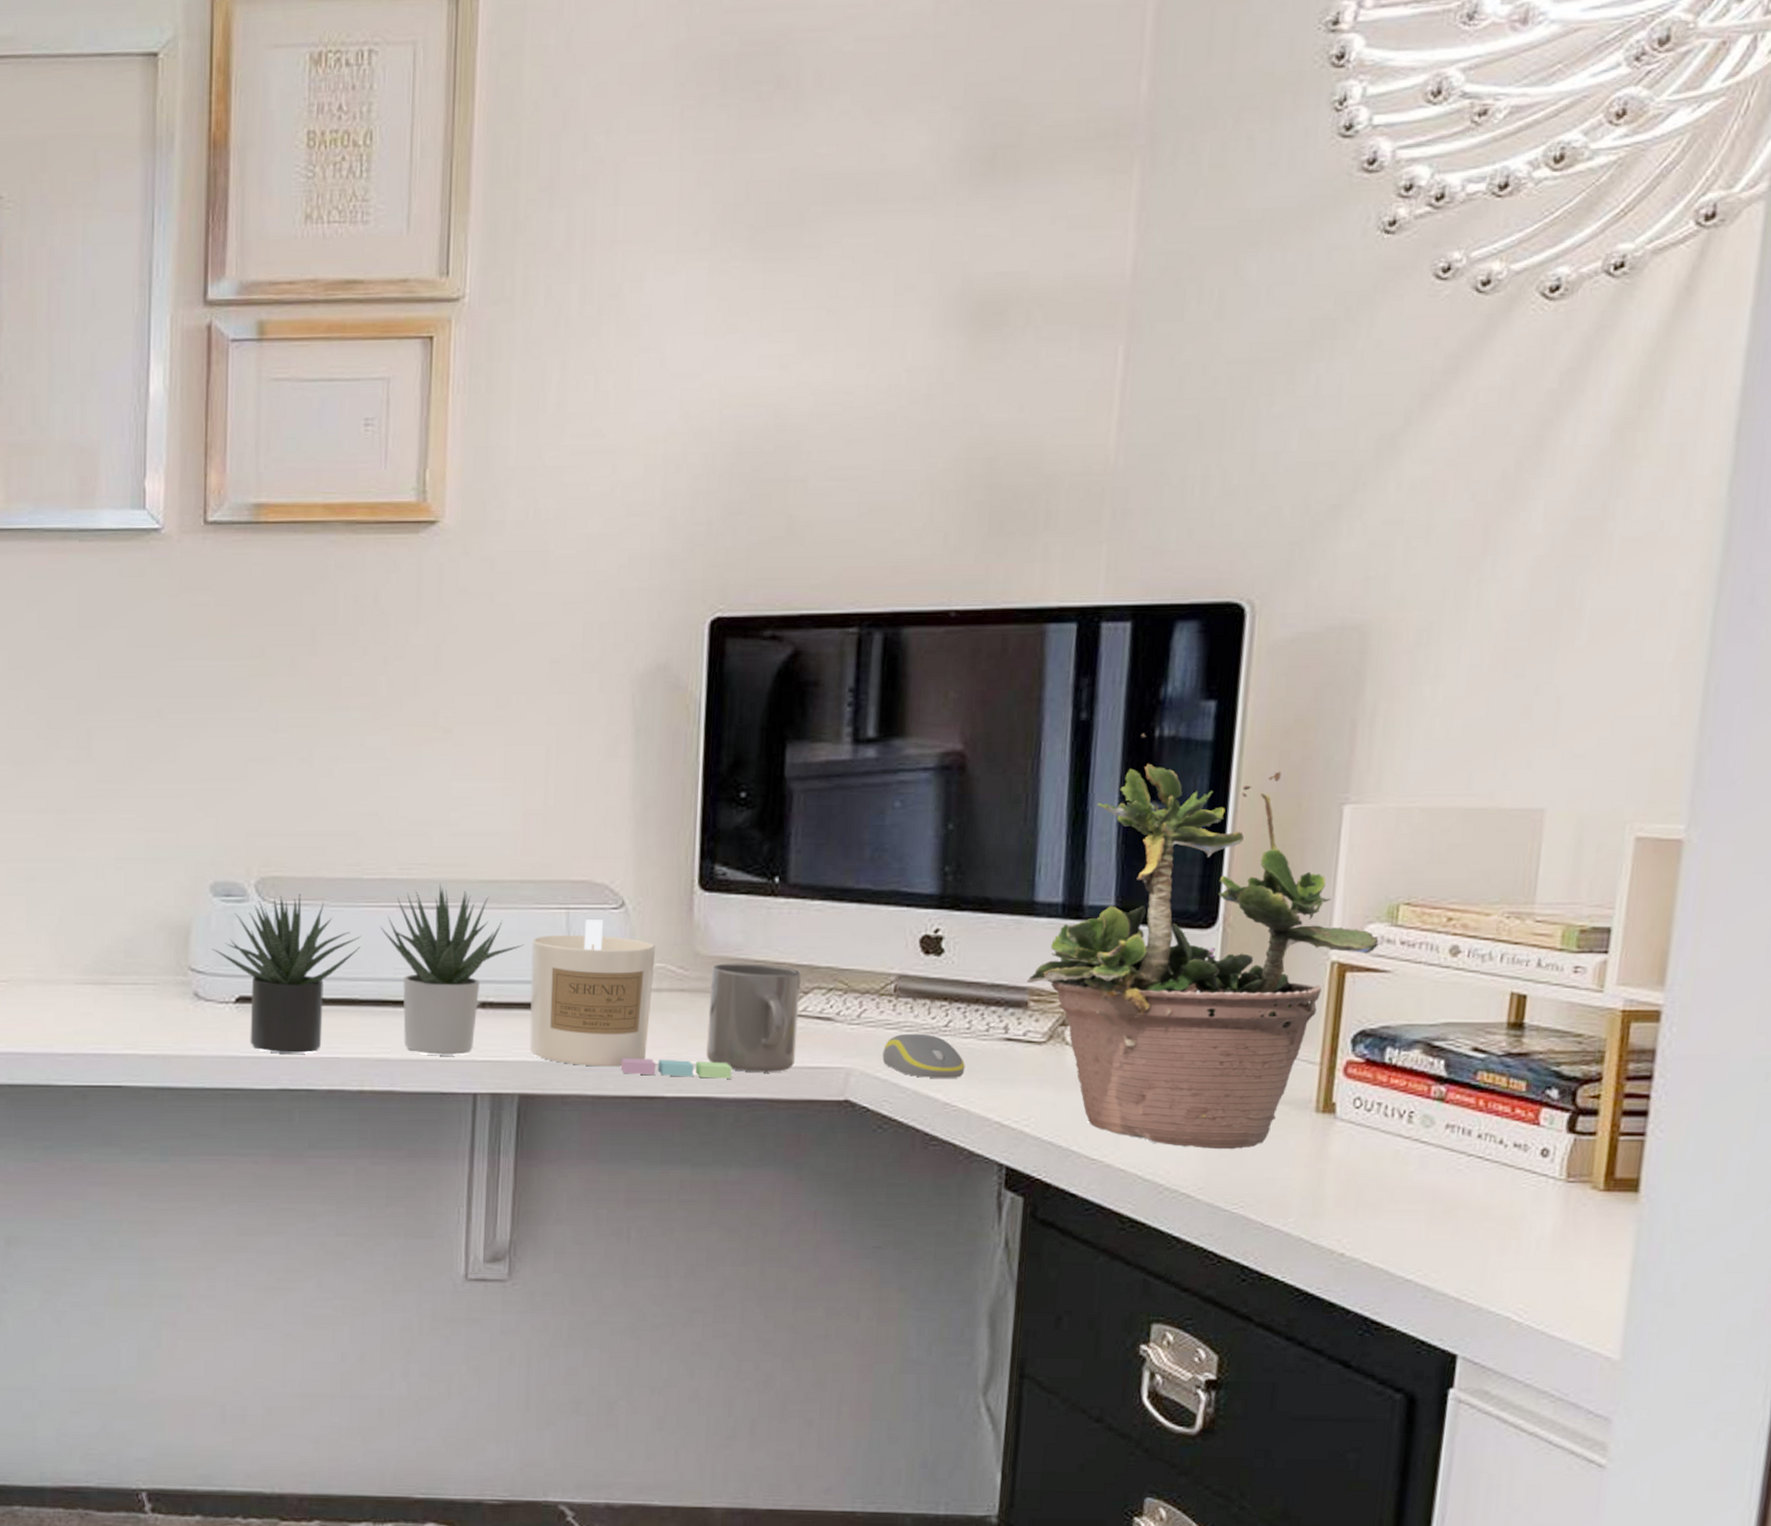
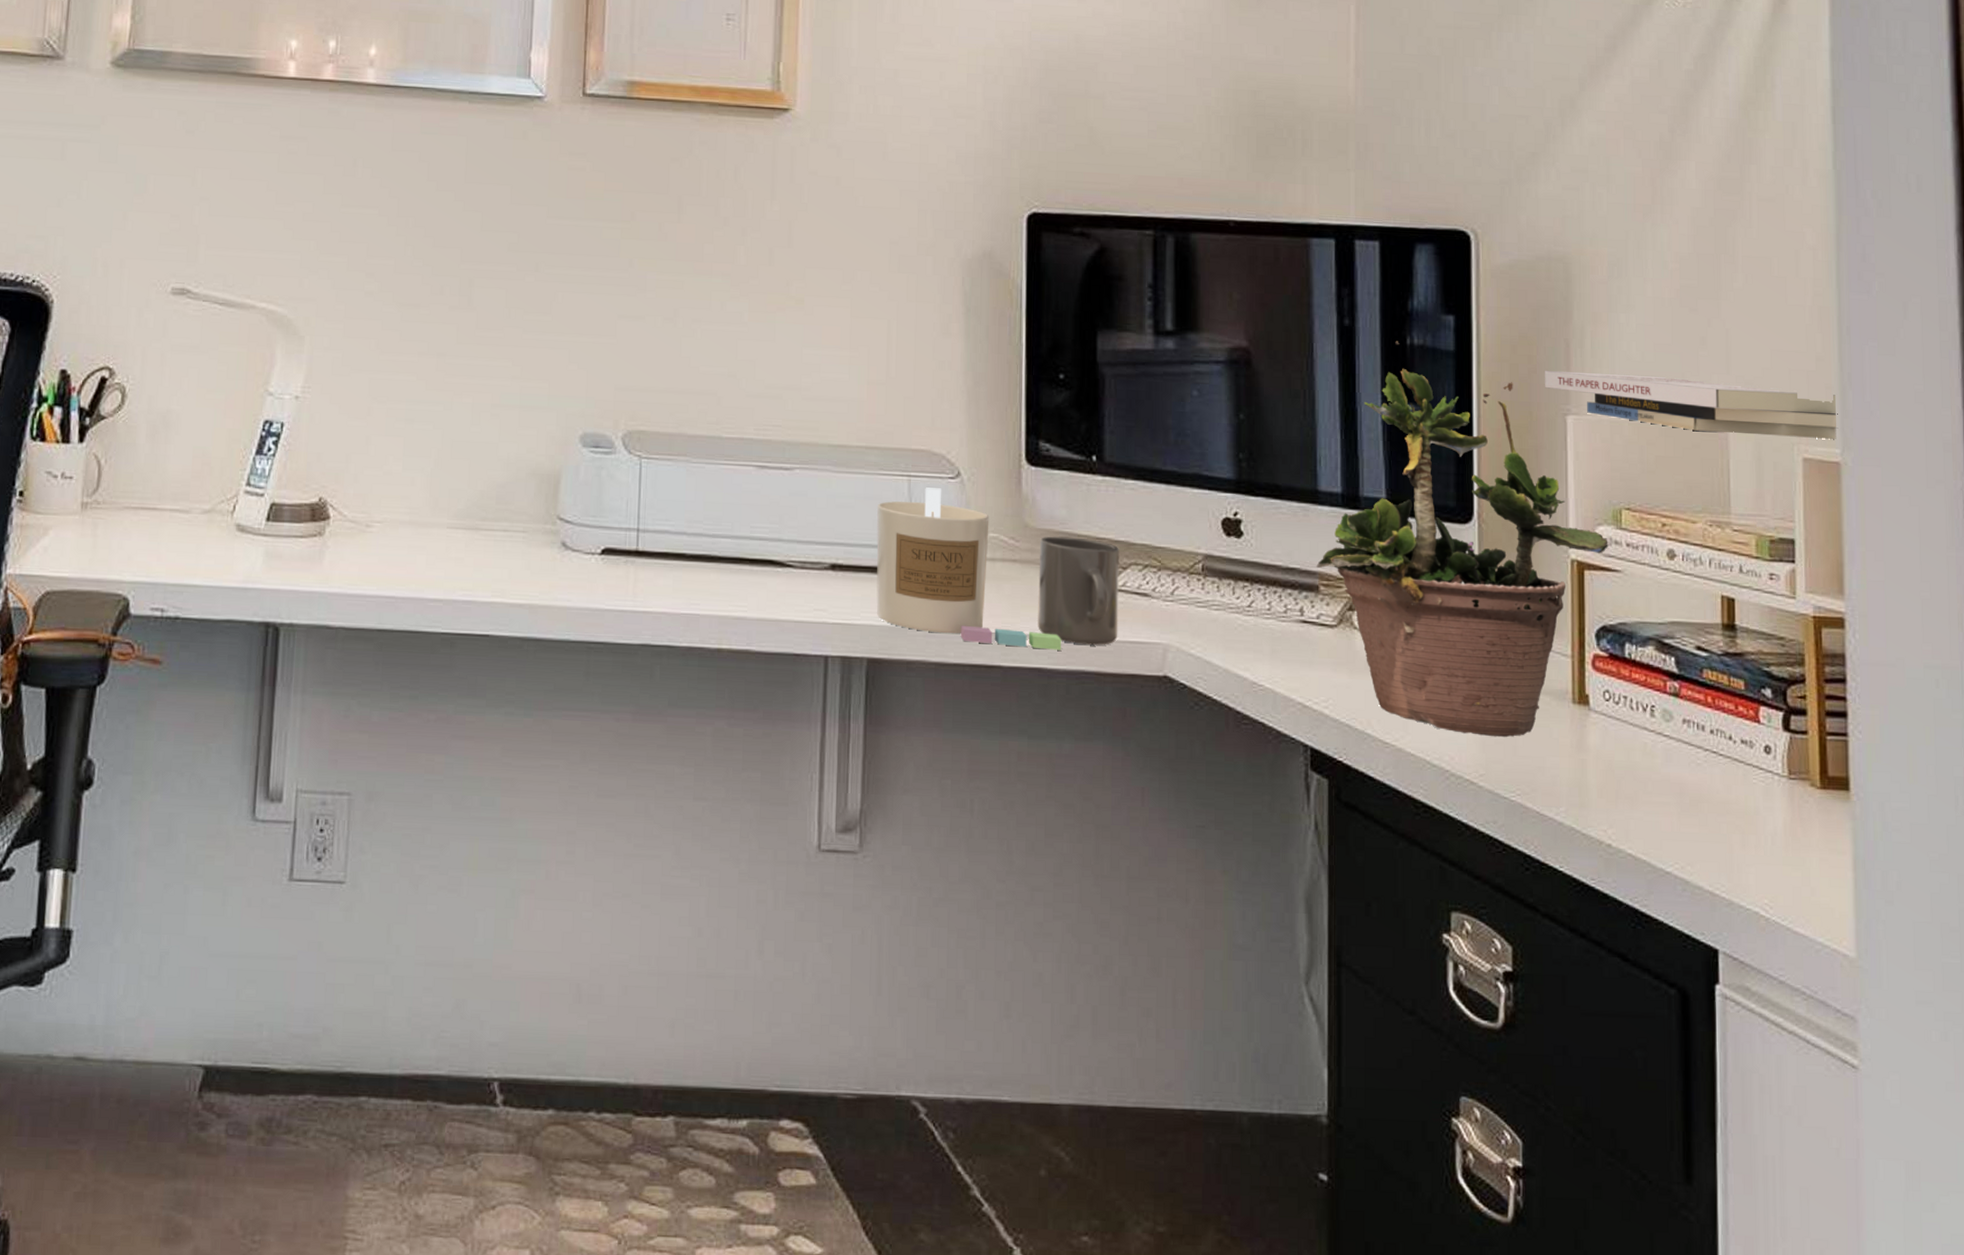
succulent plant: present [211,884,524,1055] -> none [579,446,871,616]
computer mouse: present [882,1033,965,1078] -> none [1195,612,1268,658]
books: none [1320,754,1689,814] -> present [1545,370,1838,439]

